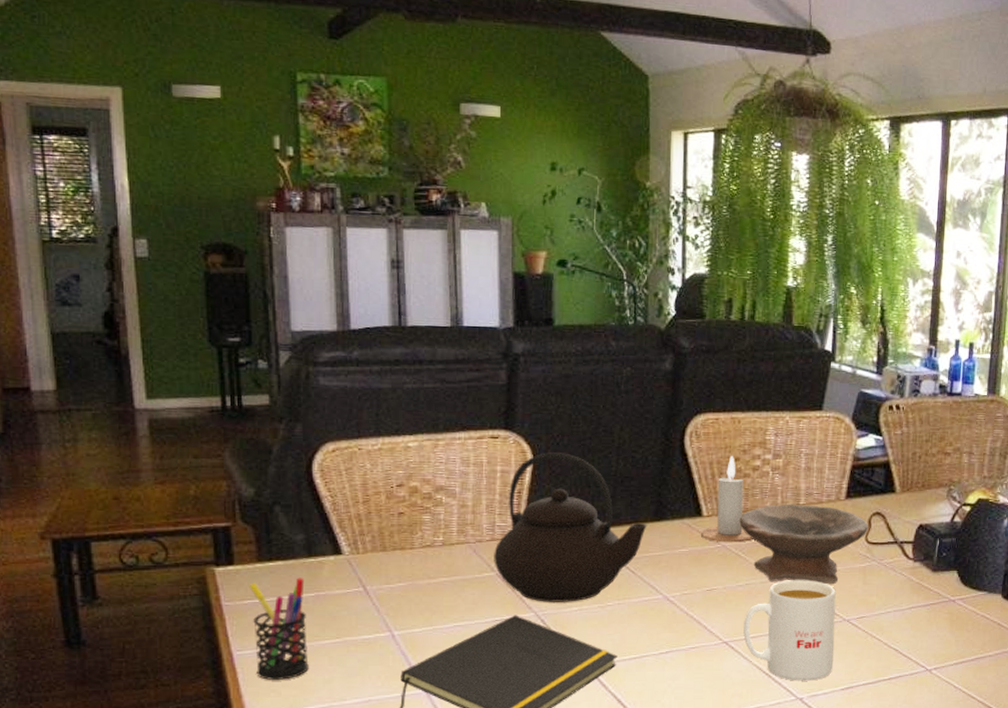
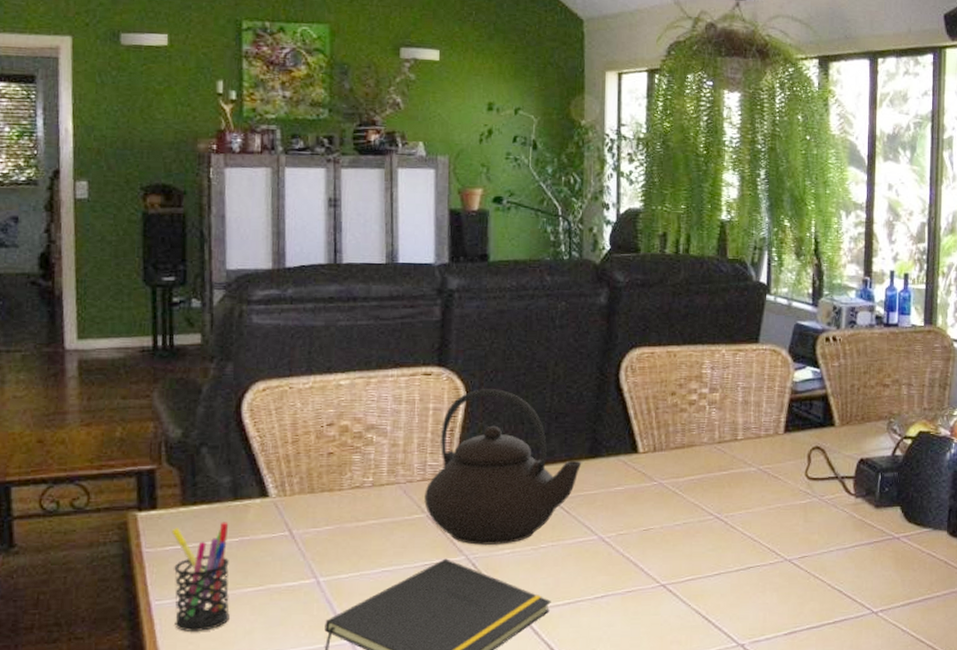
candle: present [701,455,753,543] -> none [637,389,690,480]
bowl: present [739,503,869,584] -> none [676,438,809,522]
mug: present [743,580,836,681] -> none [682,518,776,626]

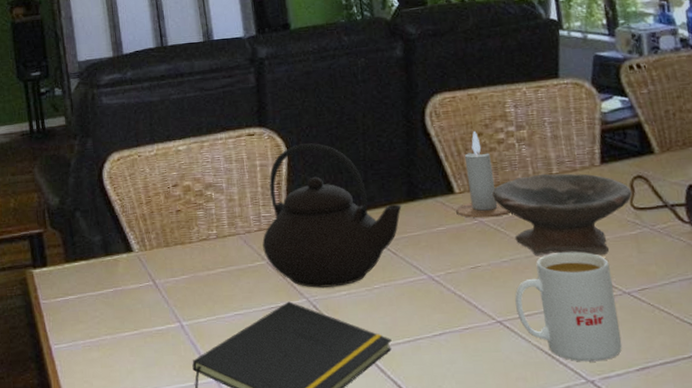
pen holder: present [171,522,230,631] -> none [60,275,114,371]
candle: none [637,389,690,480] -> present [456,130,510,218]
bowl: none [676,438,809,522] -> present [492,173,633,255]
mug: none [682,518,776,626] -> present [515,252,622,362]

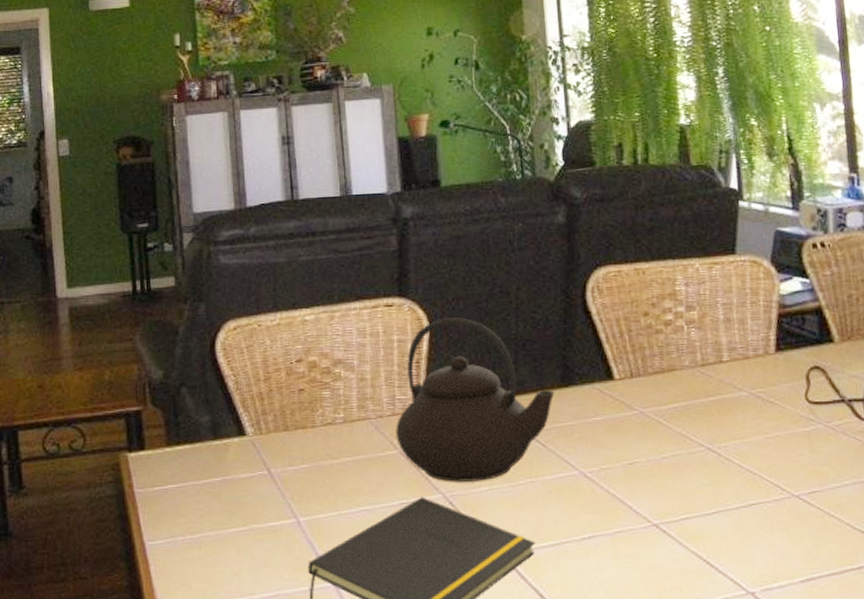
candle: present [456,130,510,218] -> none [615,310,674,409]
bowl: present [492,173,633,255] -> none [656,360,808,453]
mug: present [515,252,622,362] -> none [674,449,786,571]

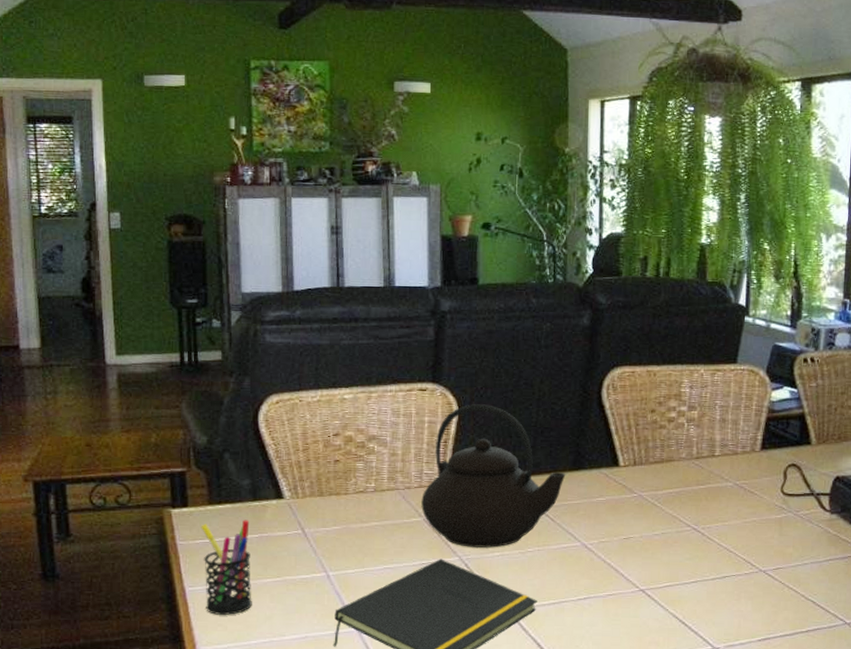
pen holder: none [159,461,217,572] -> present [201,520,252,615]

